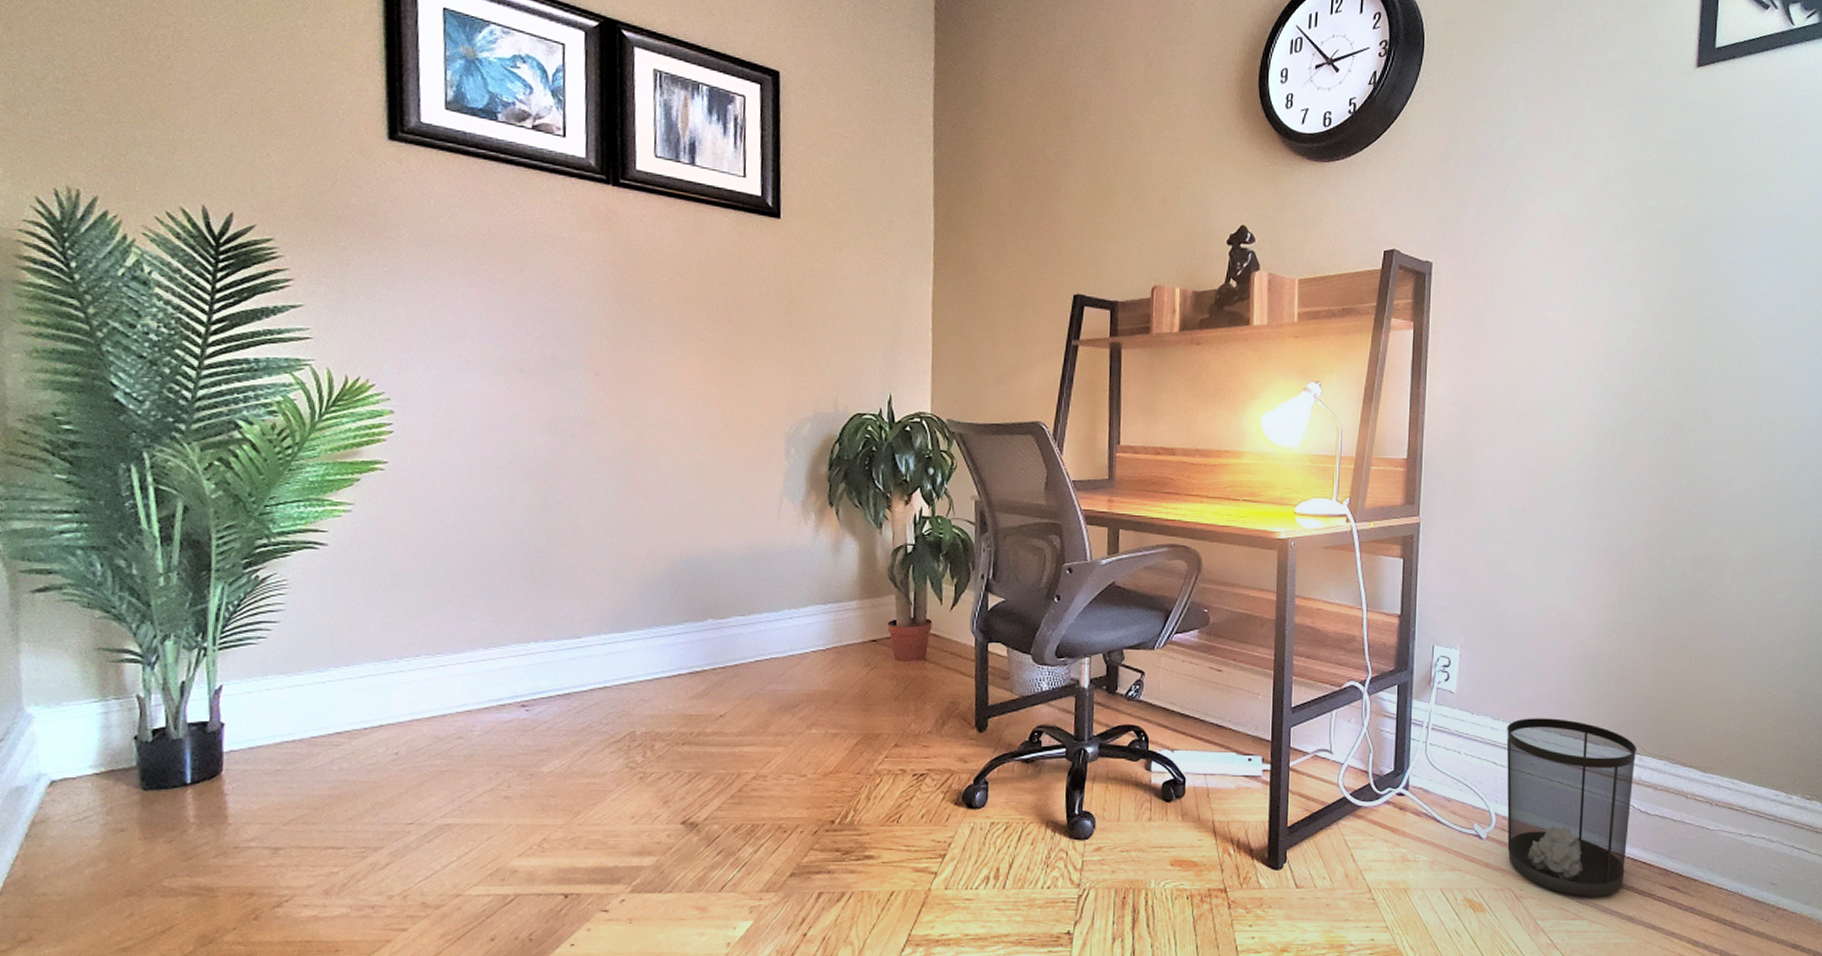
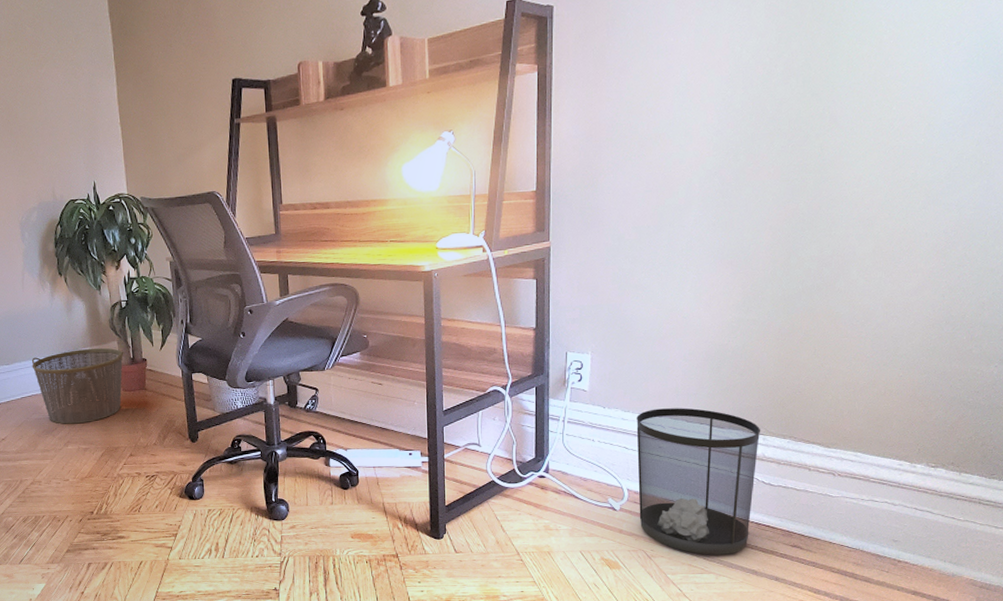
basket: none [776,601,903,700] -> present [31,347,124,424]

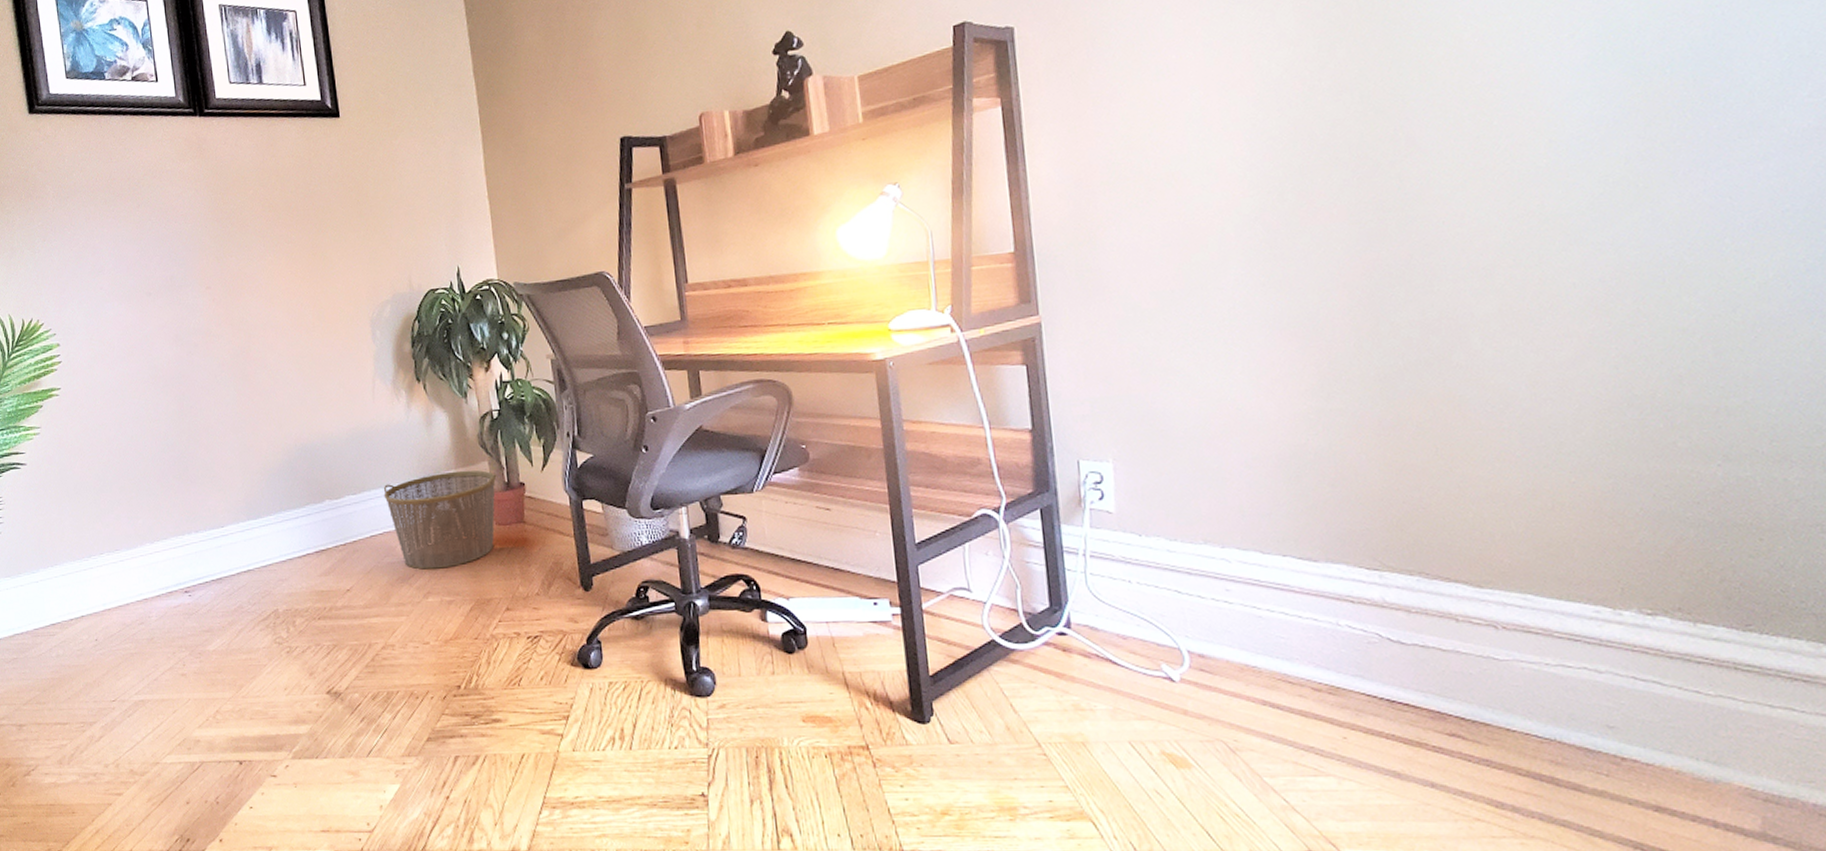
waste bin: present [636,408,761,555] -> none [1188,533,1380,748]

